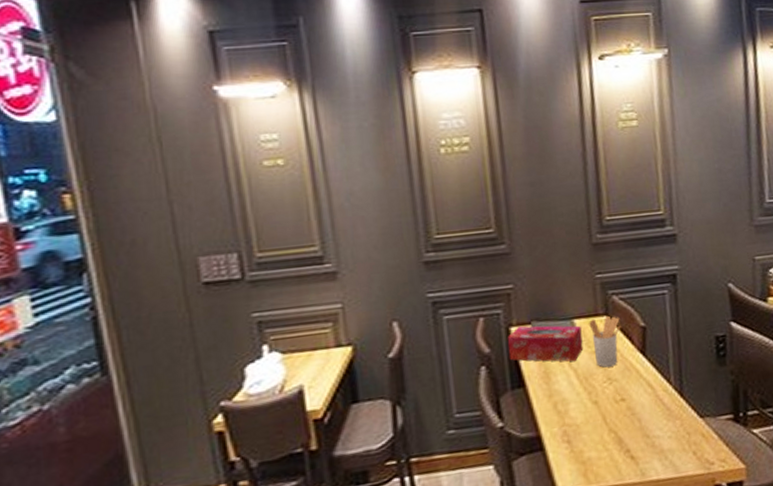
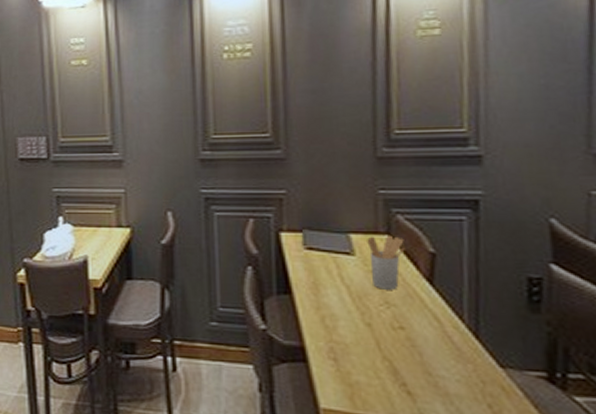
tissue box: present [507,325,584,362] -> none [276,232,359,278]

